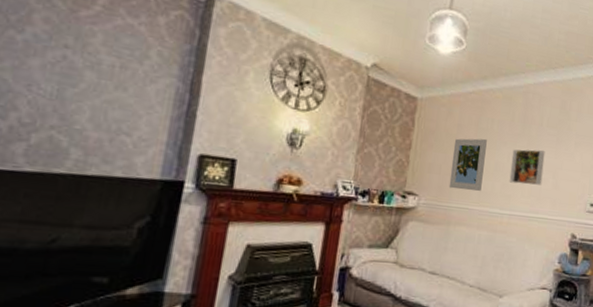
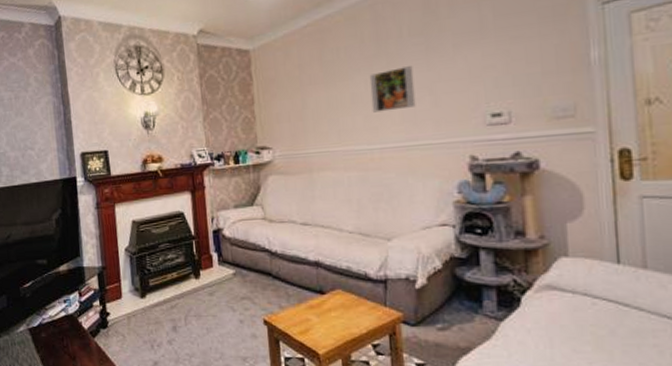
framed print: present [448,138,487,191] -> none [298,71,340,134]

